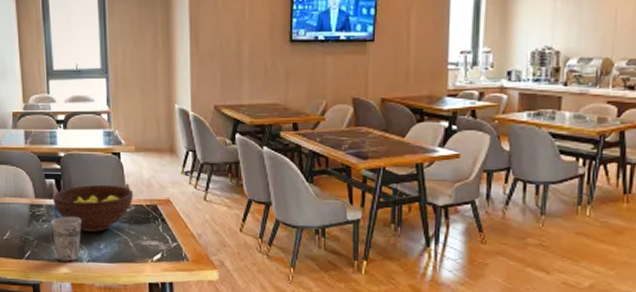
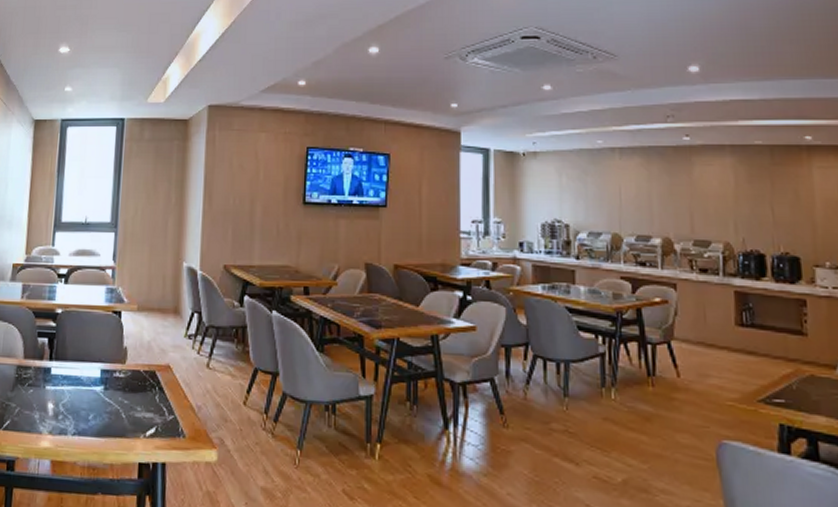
cup: present [51,216,82,262] -> none [37,380,71,434]
fruit bowl: present [52,184,134,232] -> none [42,345,132,400]

